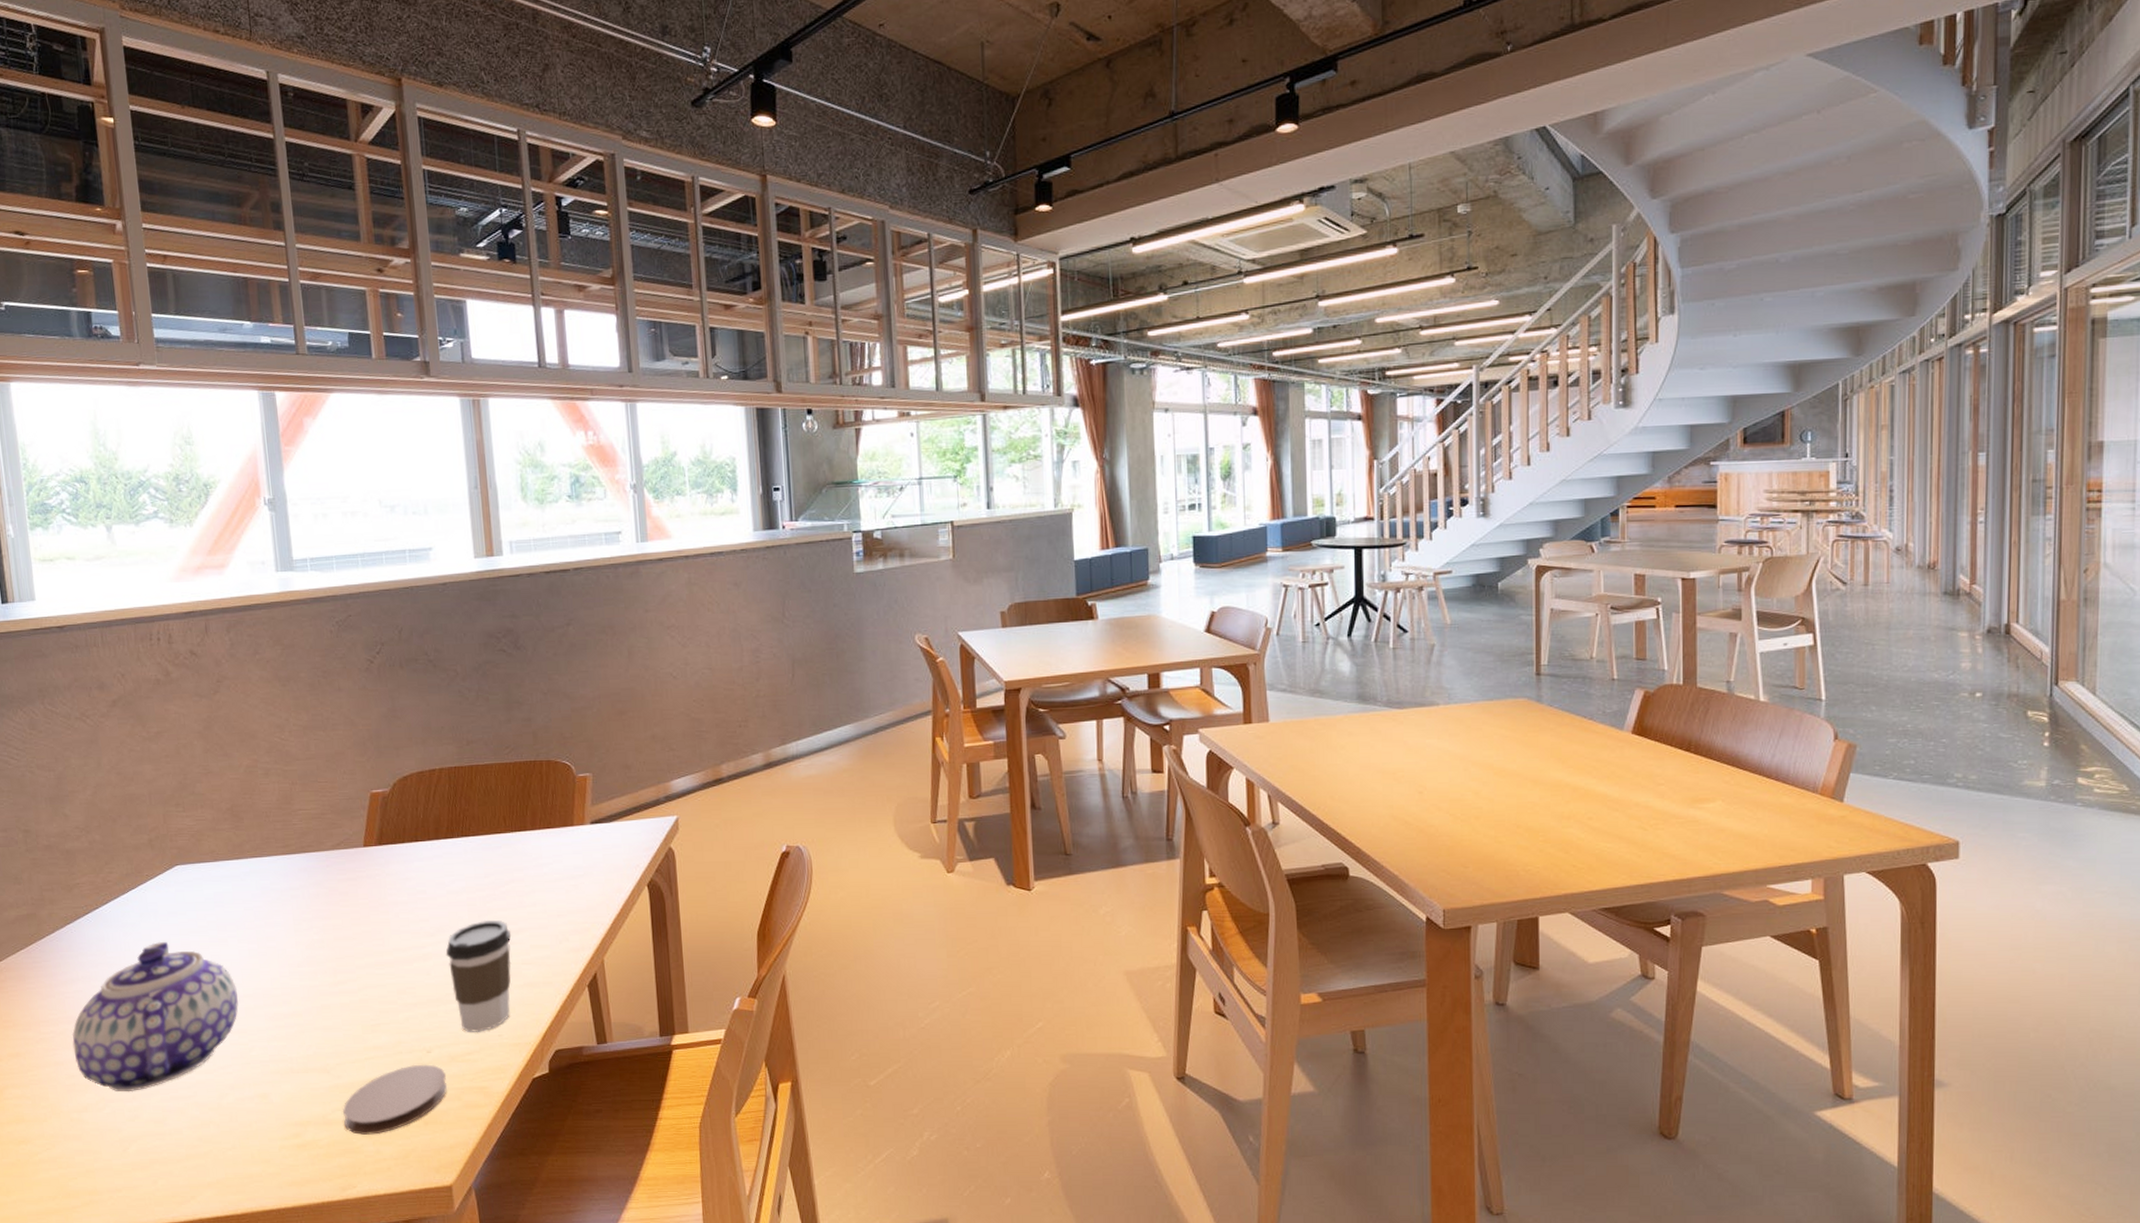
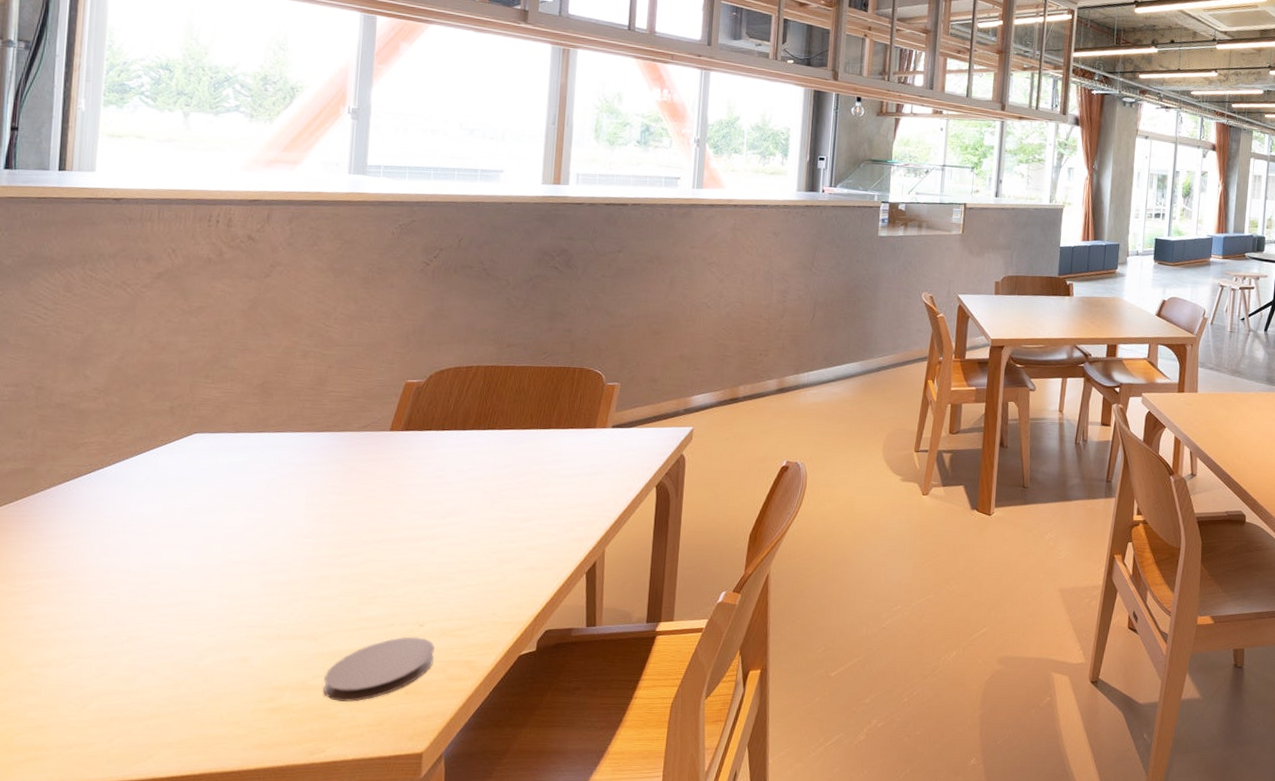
teapot: present [71,941,239,1092] -> none [47,504,236,650]
coffee cup: present [445,919,512,1033] -> none [454,506,521,611]

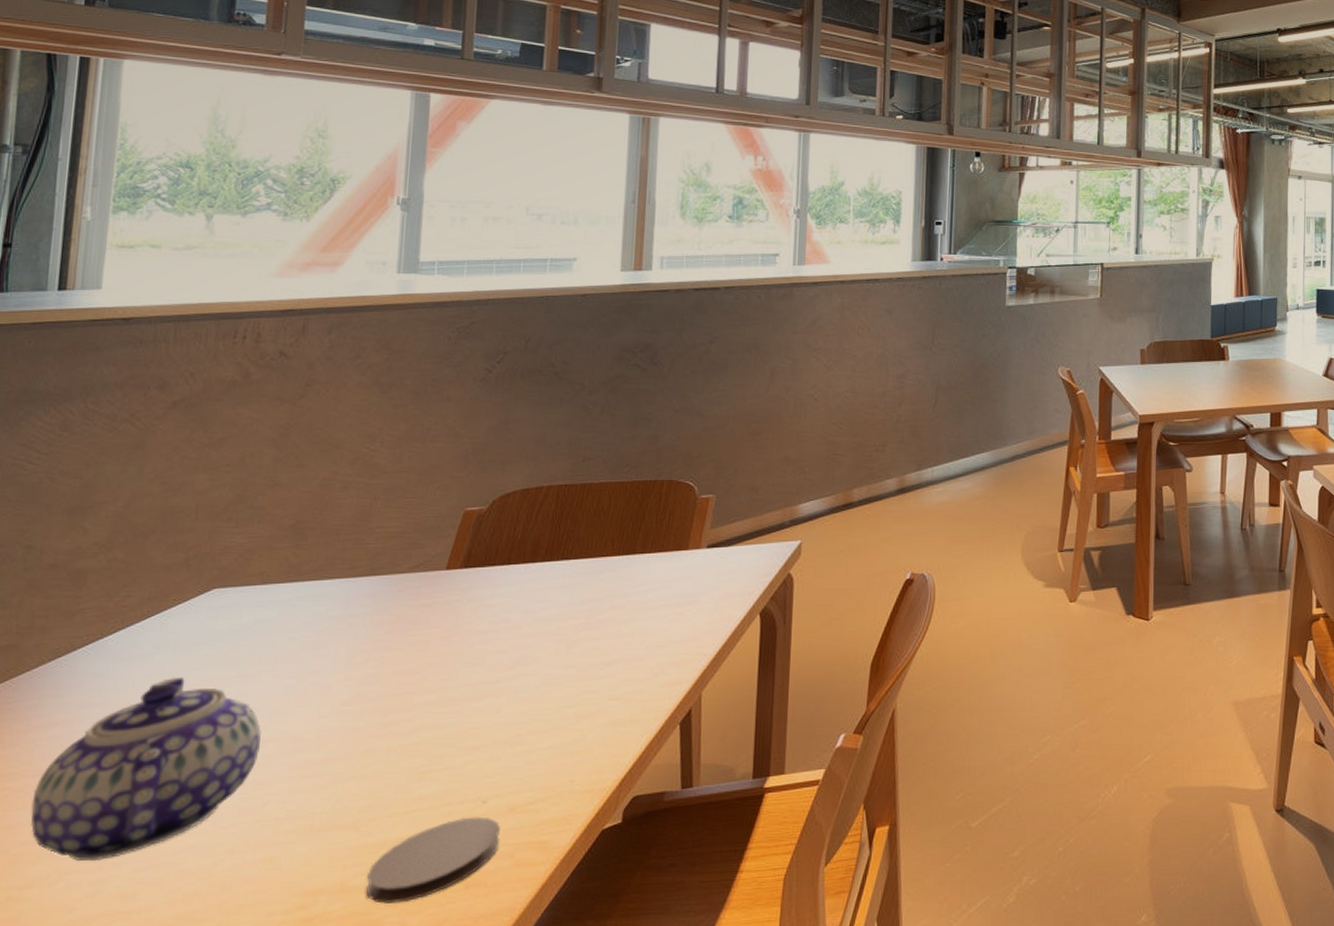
teapot: none [47,504,236,650] -> present [30,677,261,862]

